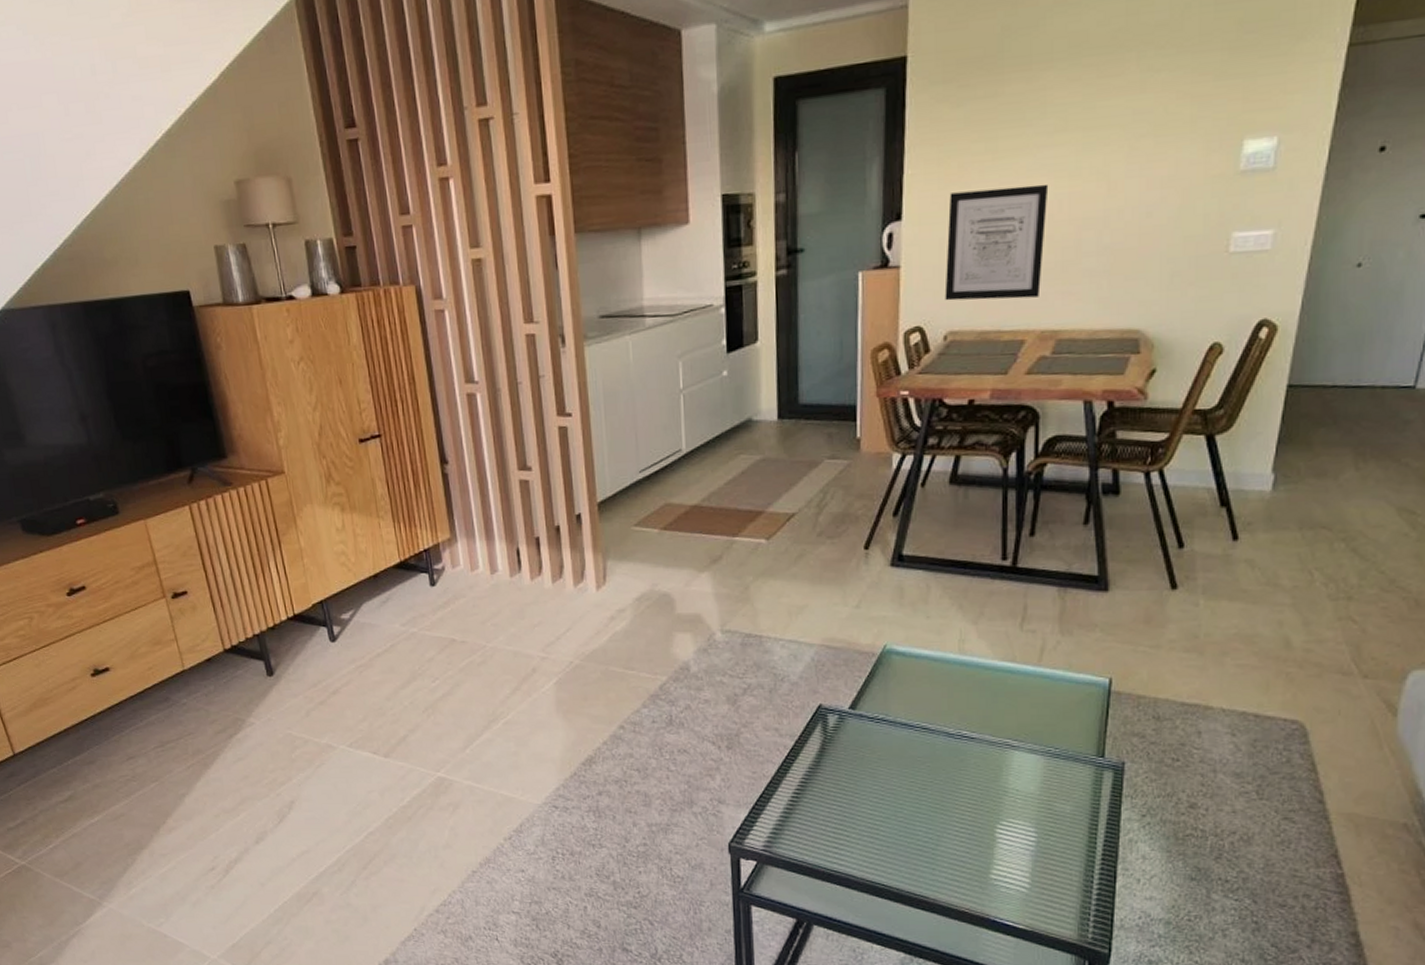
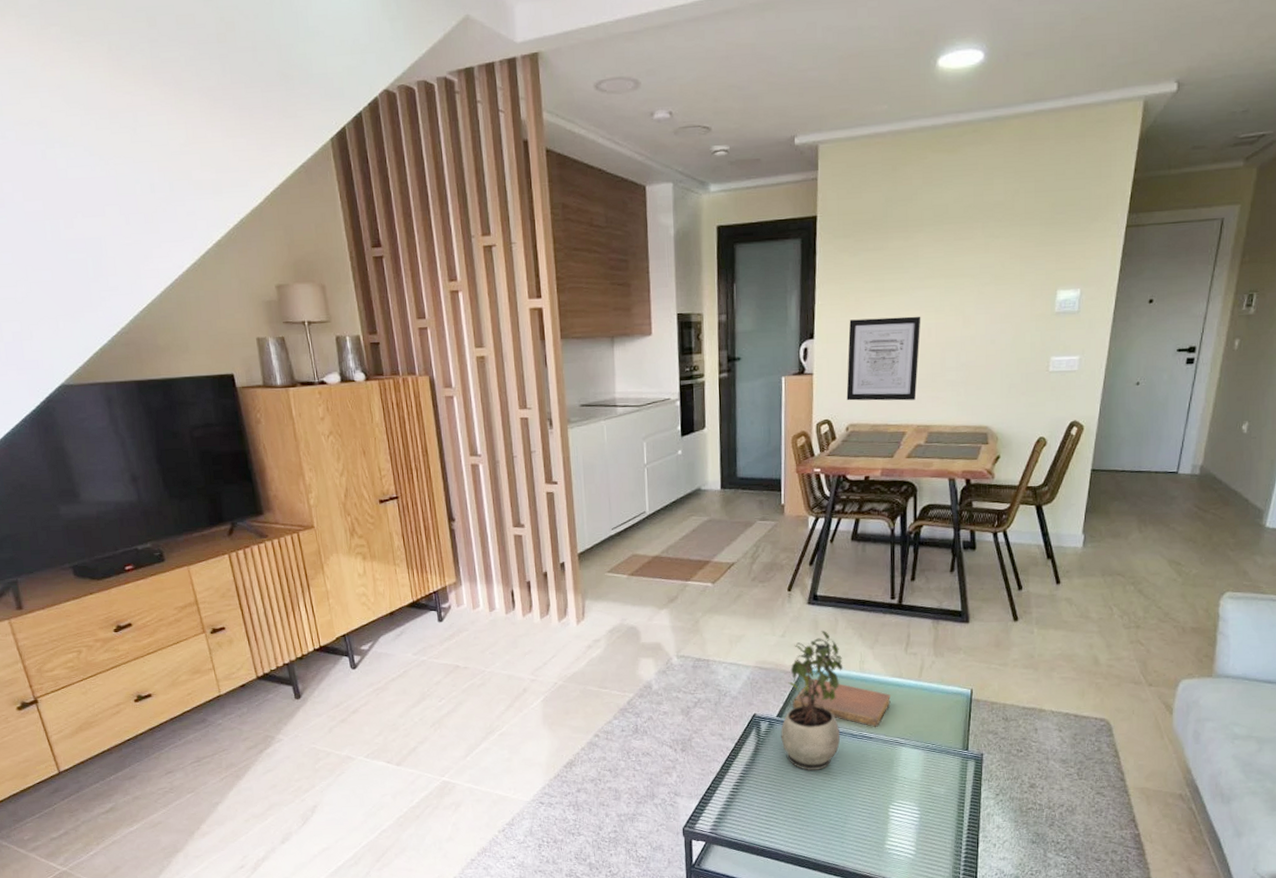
potted plant: none [854,600,937,777] -> present [781,631,843,770]
notebook: none [869,661,1000,724] -> present [792,679,891,727]

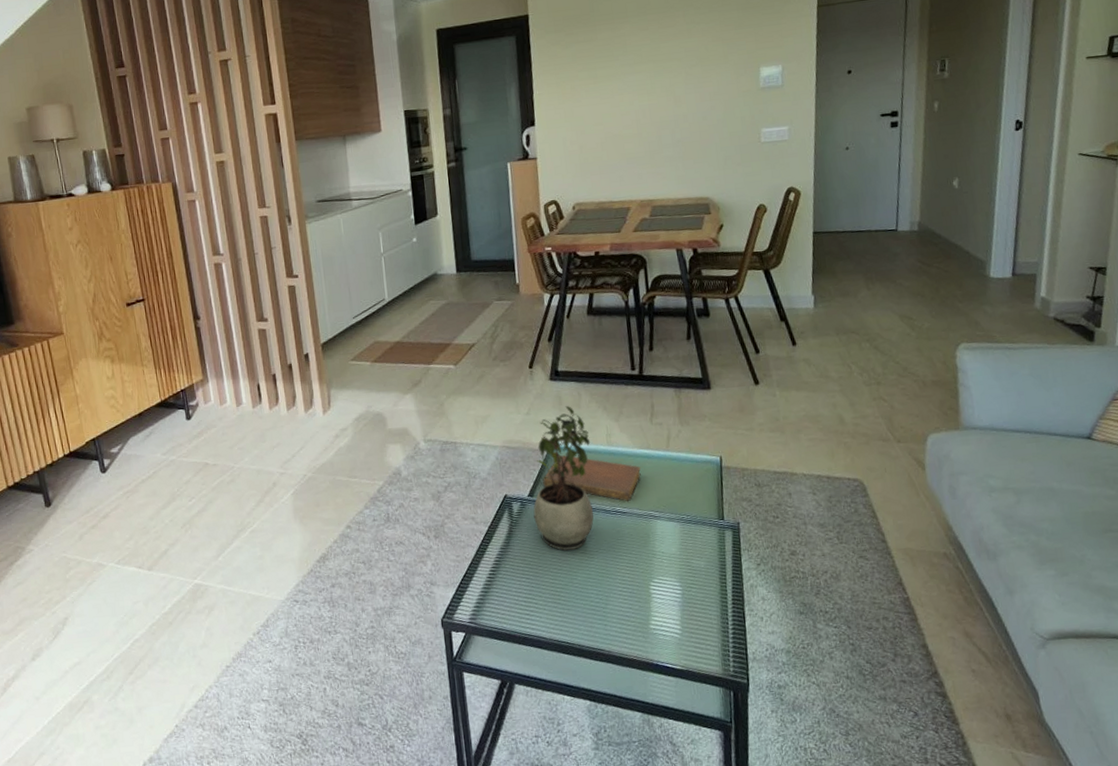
wall art: present [846,316,921,401] -> none [567,99,637,182]

